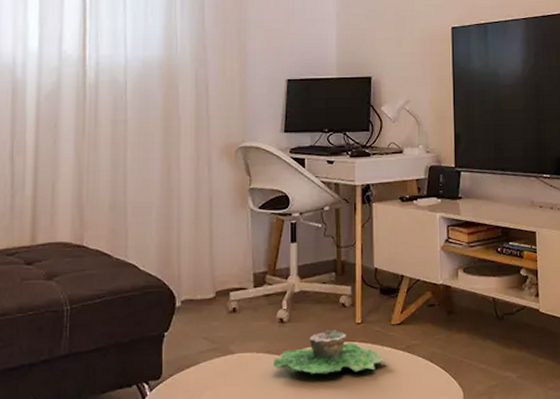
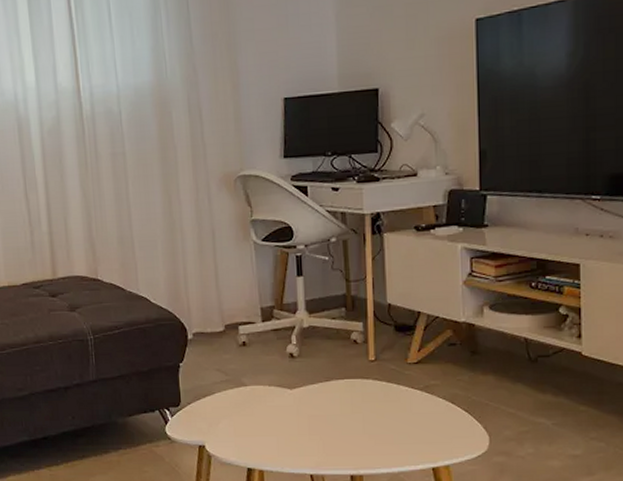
succulent planter: present [273,329,387,375] -> none [285,366,403,410]

